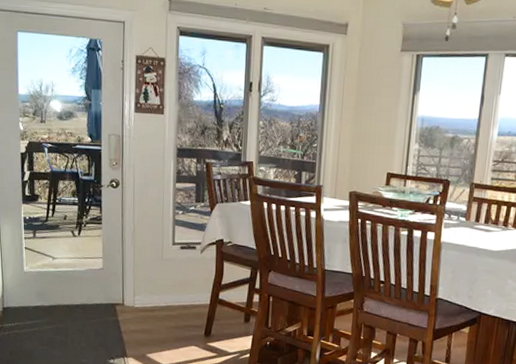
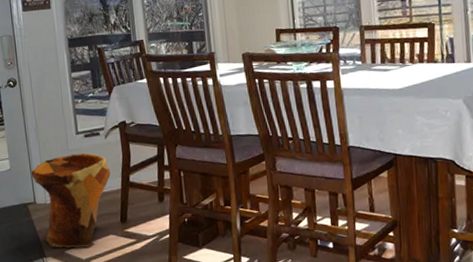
woven basket: none [123,263,201,354] -> present [31,152,111,248]

